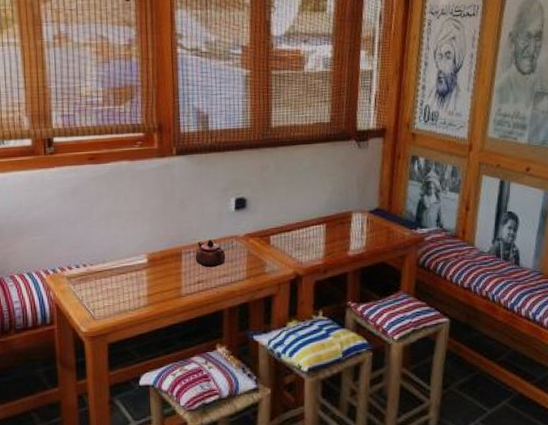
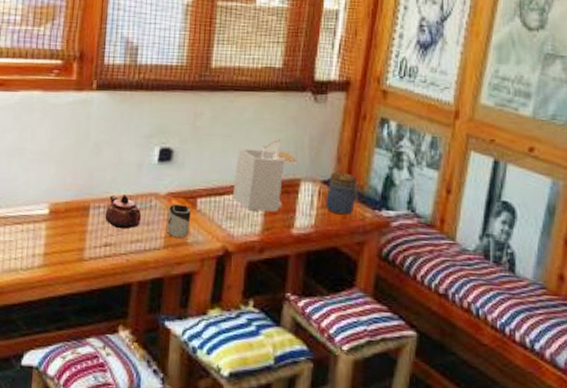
cup: none [247,242,267,270] -> present [167,204,192,238]
architectural model: none [298,181,349,241] -> present [233,138,298,212]
jar: none [373,202,399,236] -> present [326,172,359,215]

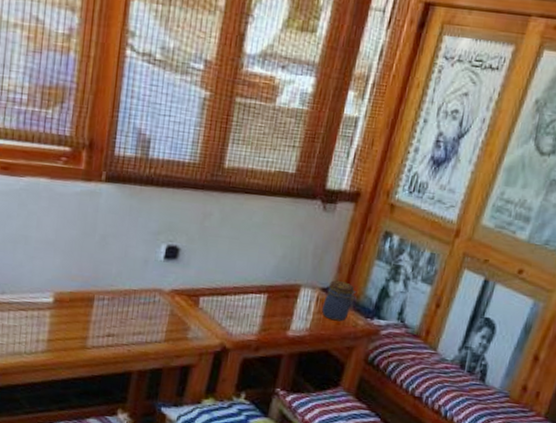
teapot: present [104,195,142,229] -> none [108,288,145,322]
cup: present [167,204,192,238] -> none [168,301,194,333]
architectural model: present [233,138,298,212] -> none [234,244,301,315]

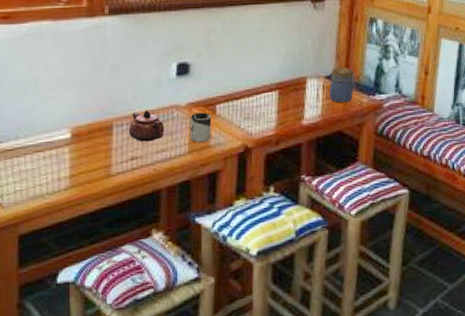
teapot: none [108,288,145,322] -> present [128,110,165,142]
cup: none [168,301,194,333] -> present [190,112,212,143]

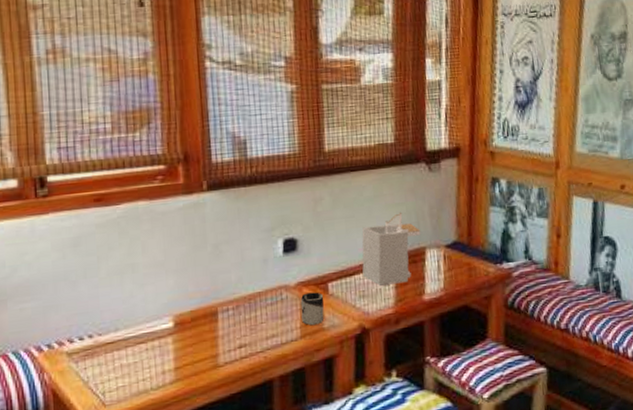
teapot: present [128,110,165,142] -> none [235,292,274,328]
architectural model: none [248,44,304,110] -> present [362,212,421,286]
jar: present [329,67,357,103] -> none [451,234,481,275]

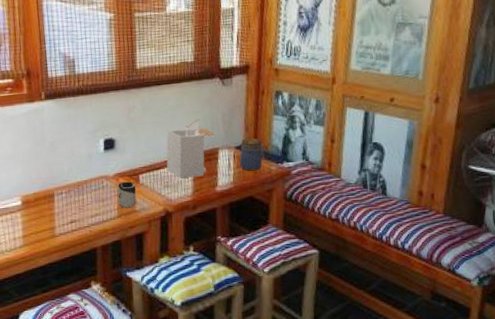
jar: none [451,234,481,275] -> present [239,138,265,171]

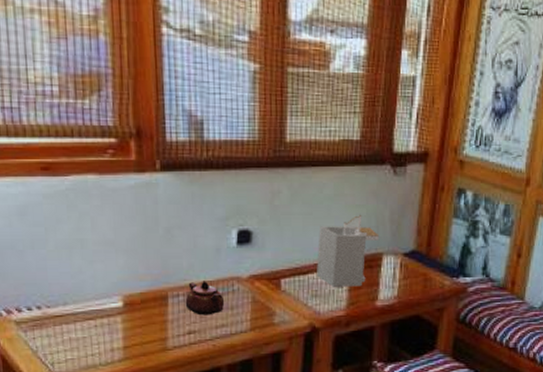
teapot: none [67,180,97,208] -> present [185,281,225,316]
cup: present [117,181,136,208] -> none [252,287,276,320]
jar: present [239,138,265,171] -> none [407,244,438,285]

